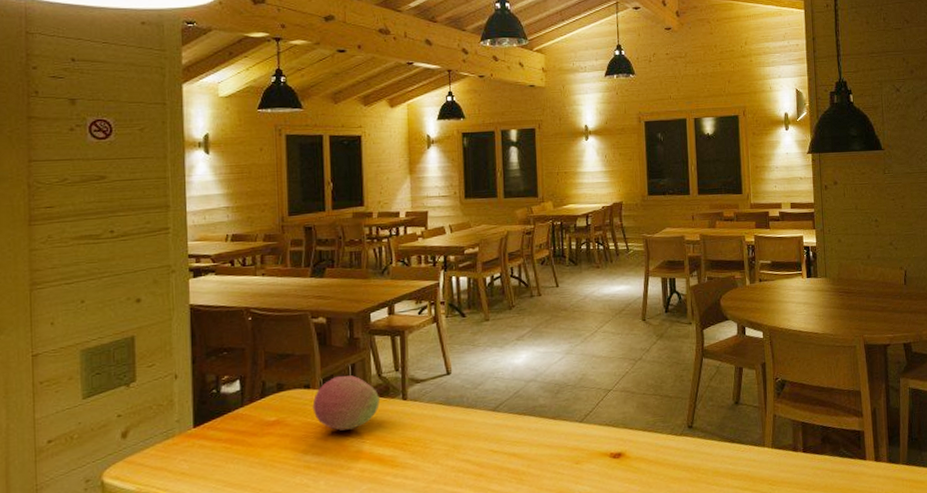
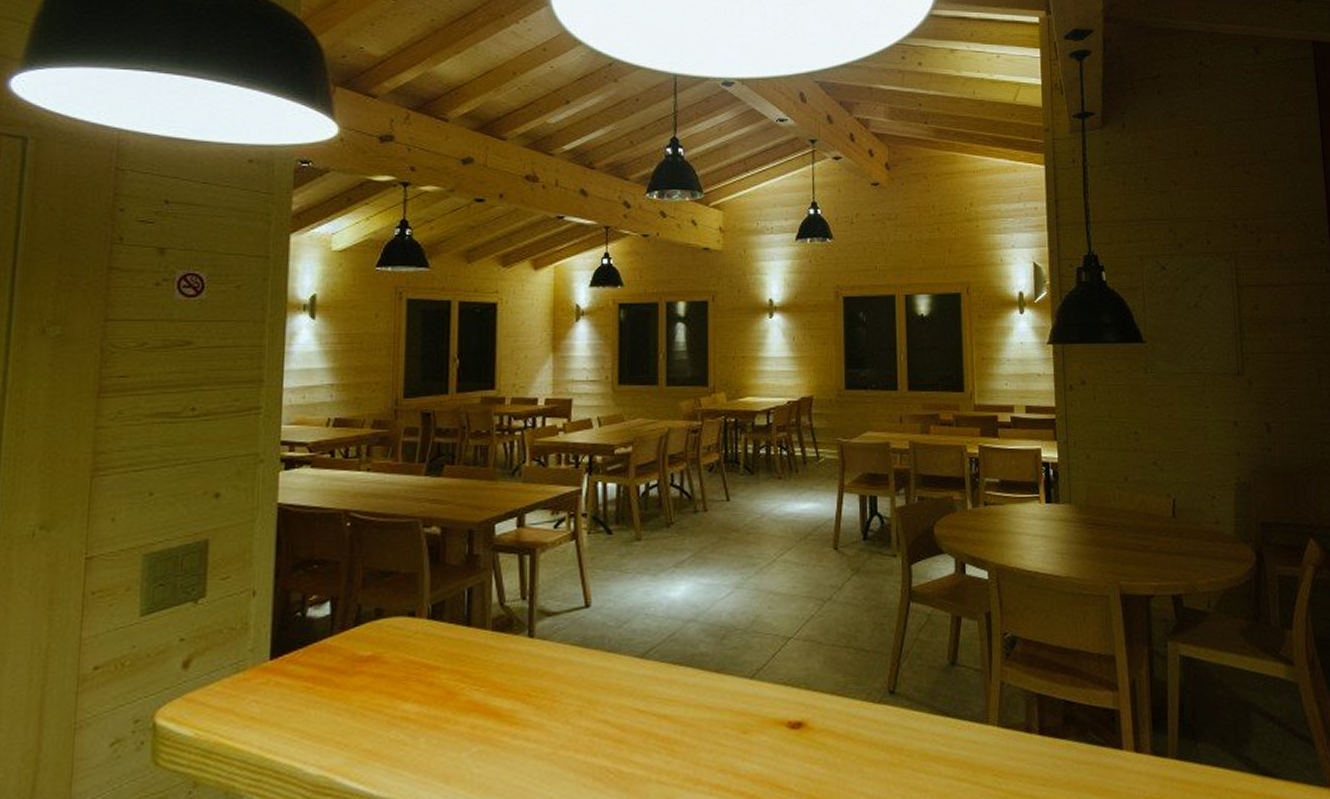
fruit: present [312,375,380,431] -> none [417,602,500,673]

